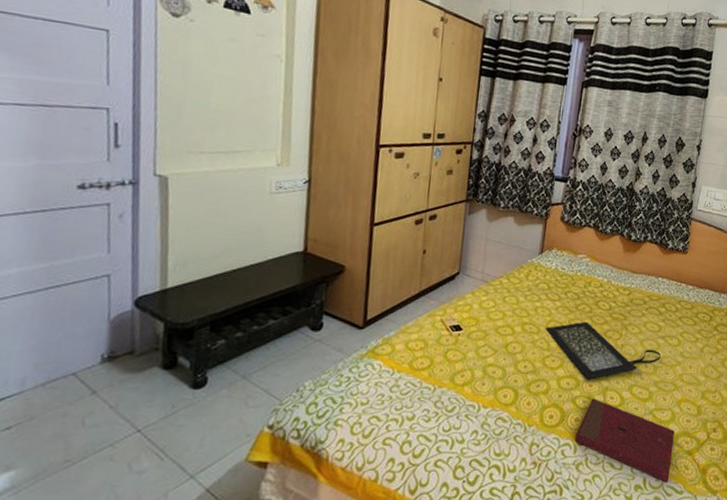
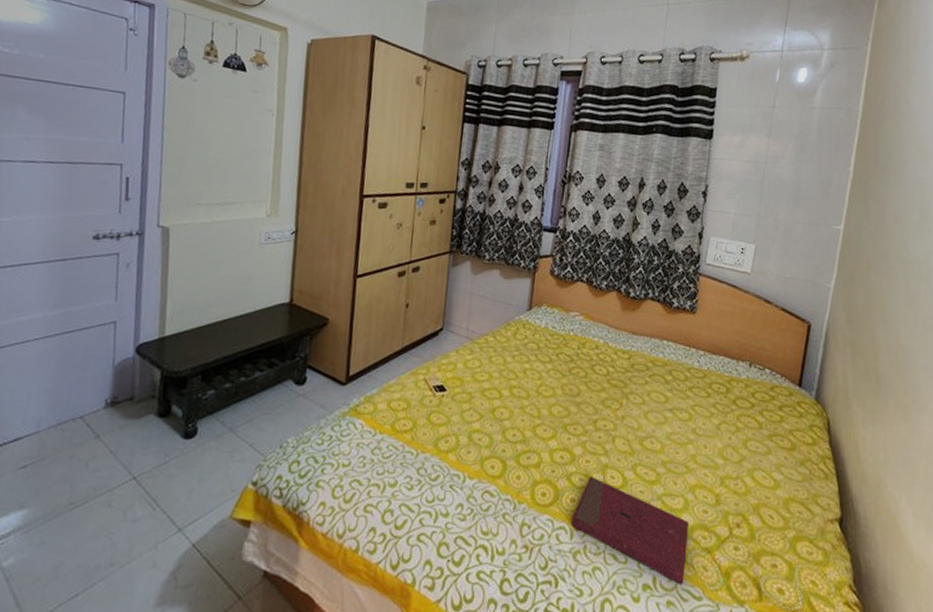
clutch bag: present [545,321,662,380] -> none [535,387,670,455]

